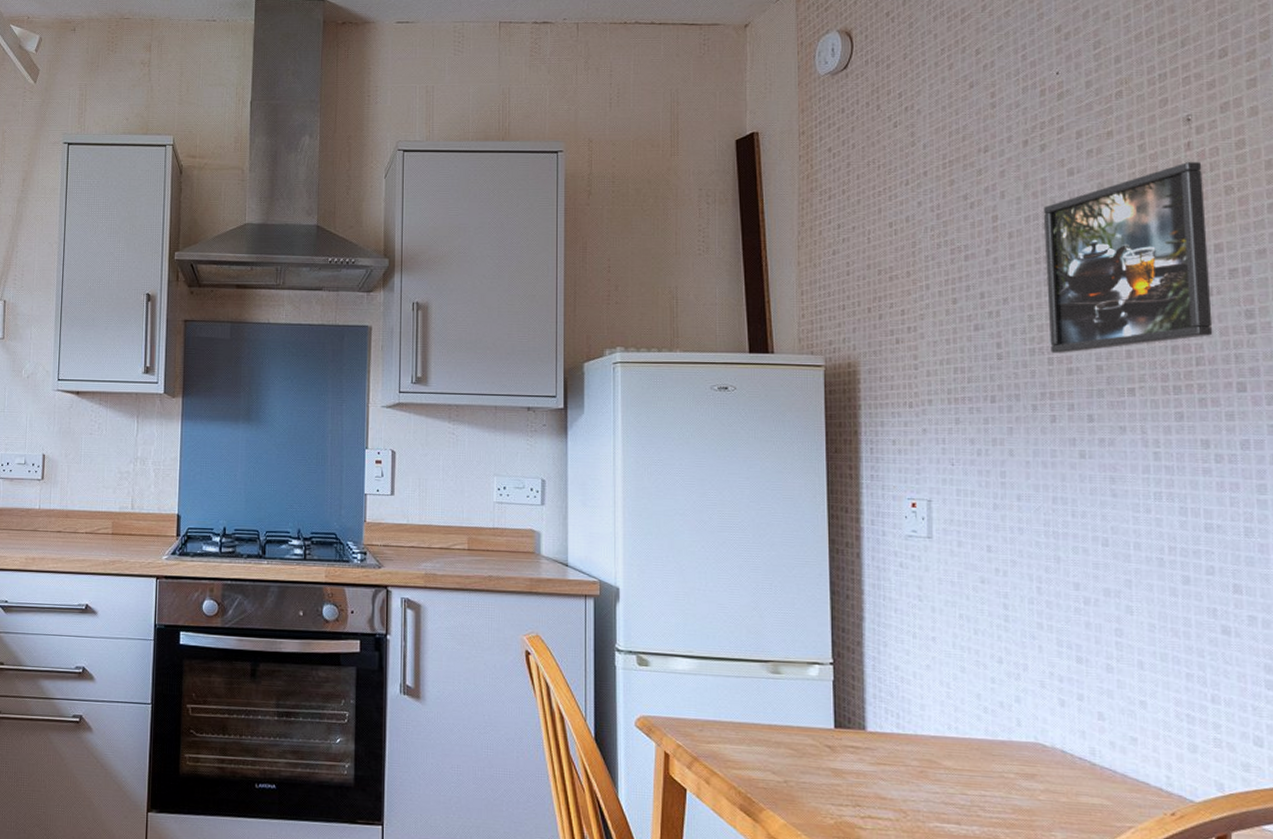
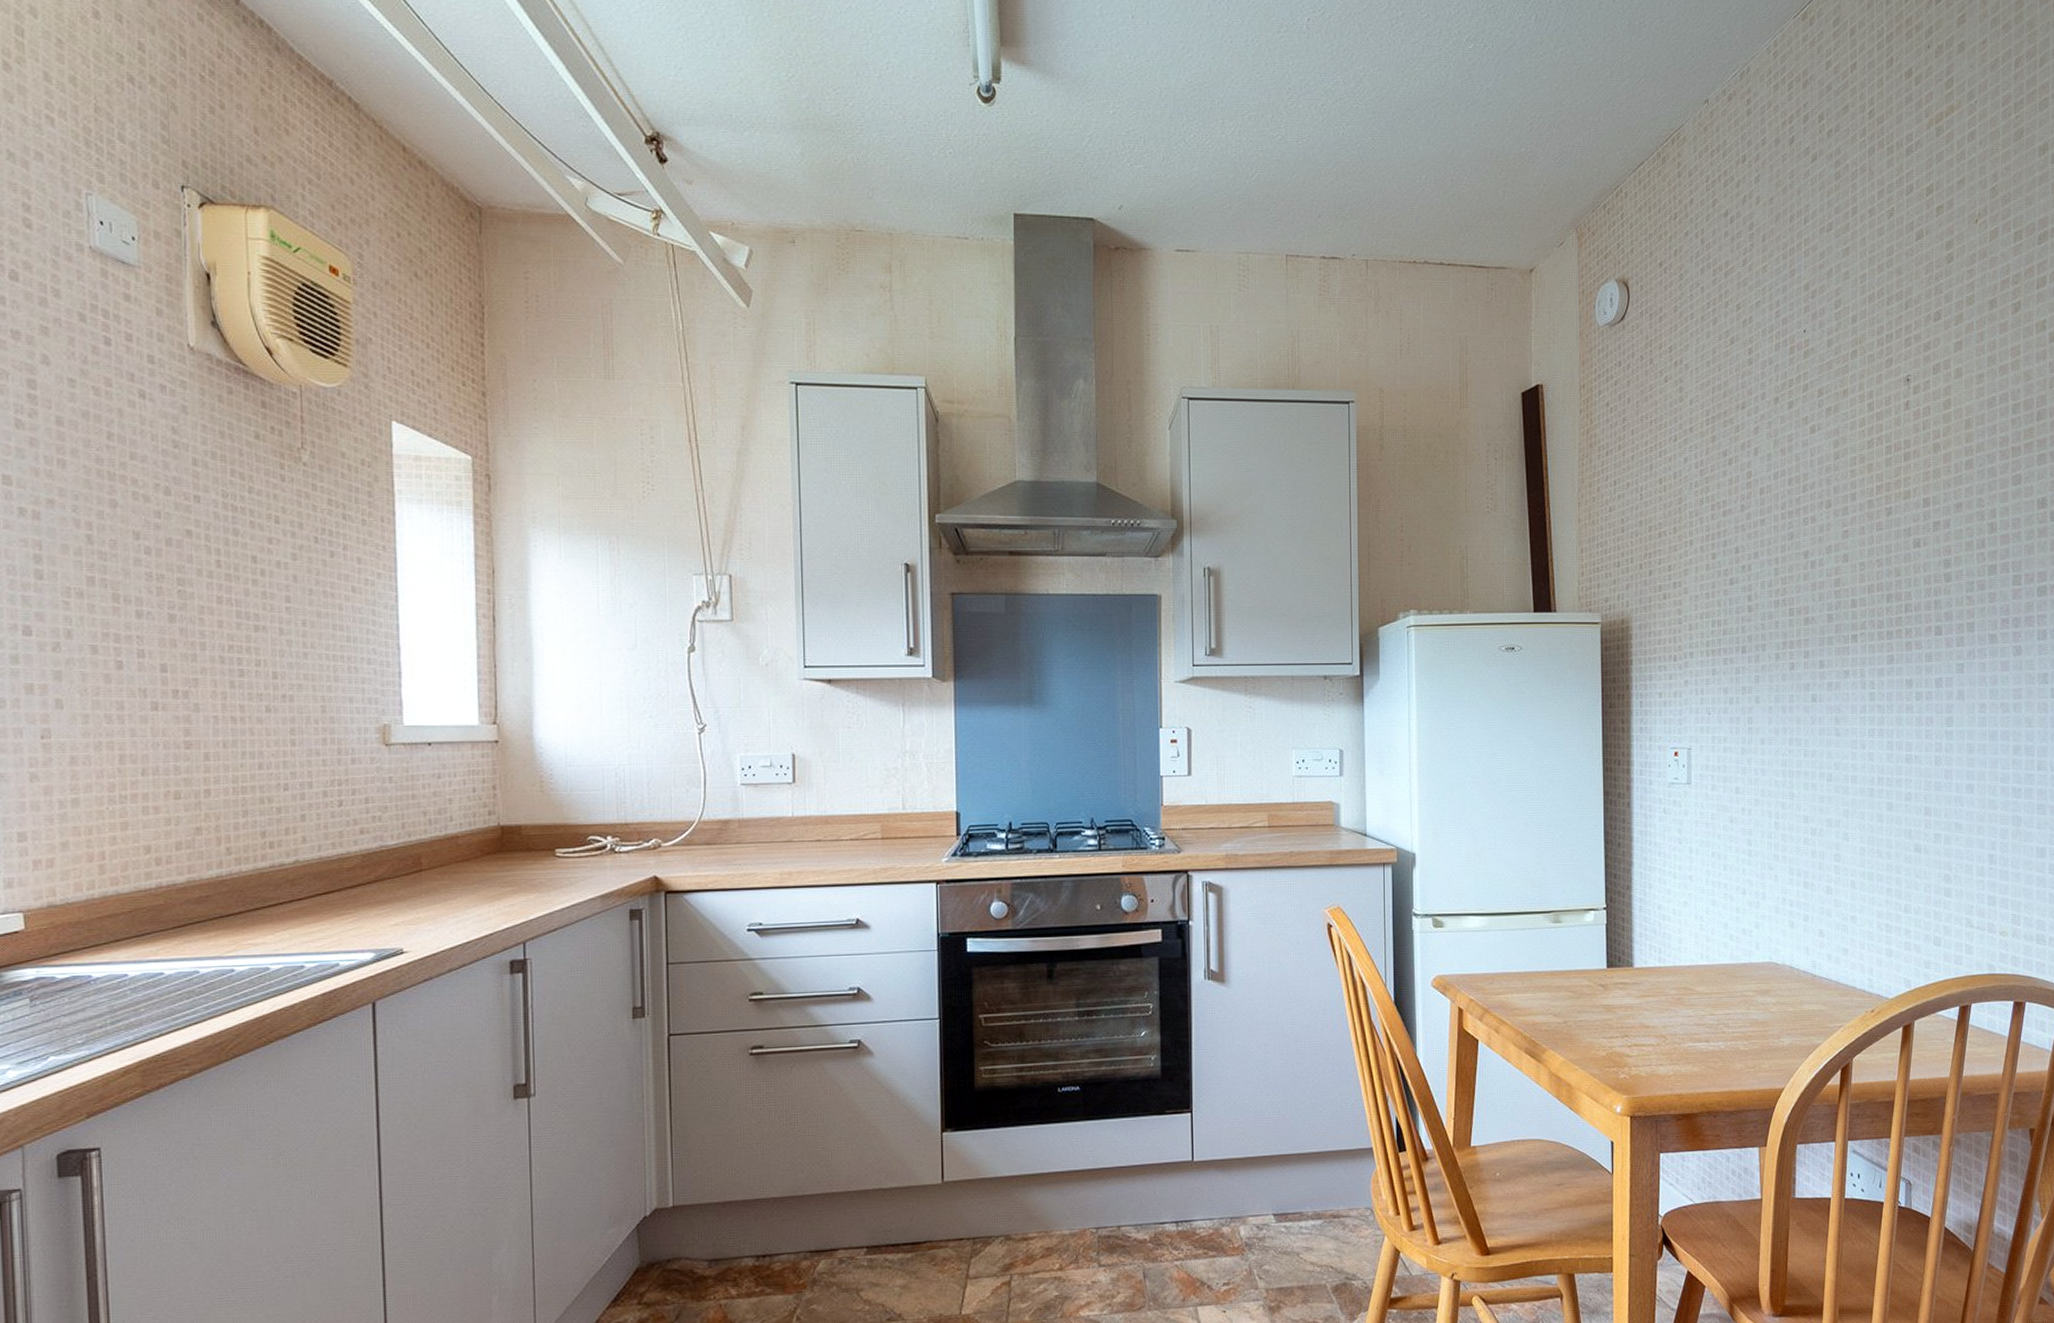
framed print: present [1043,162,1213,353] -> none [1789,421,1919,604]

